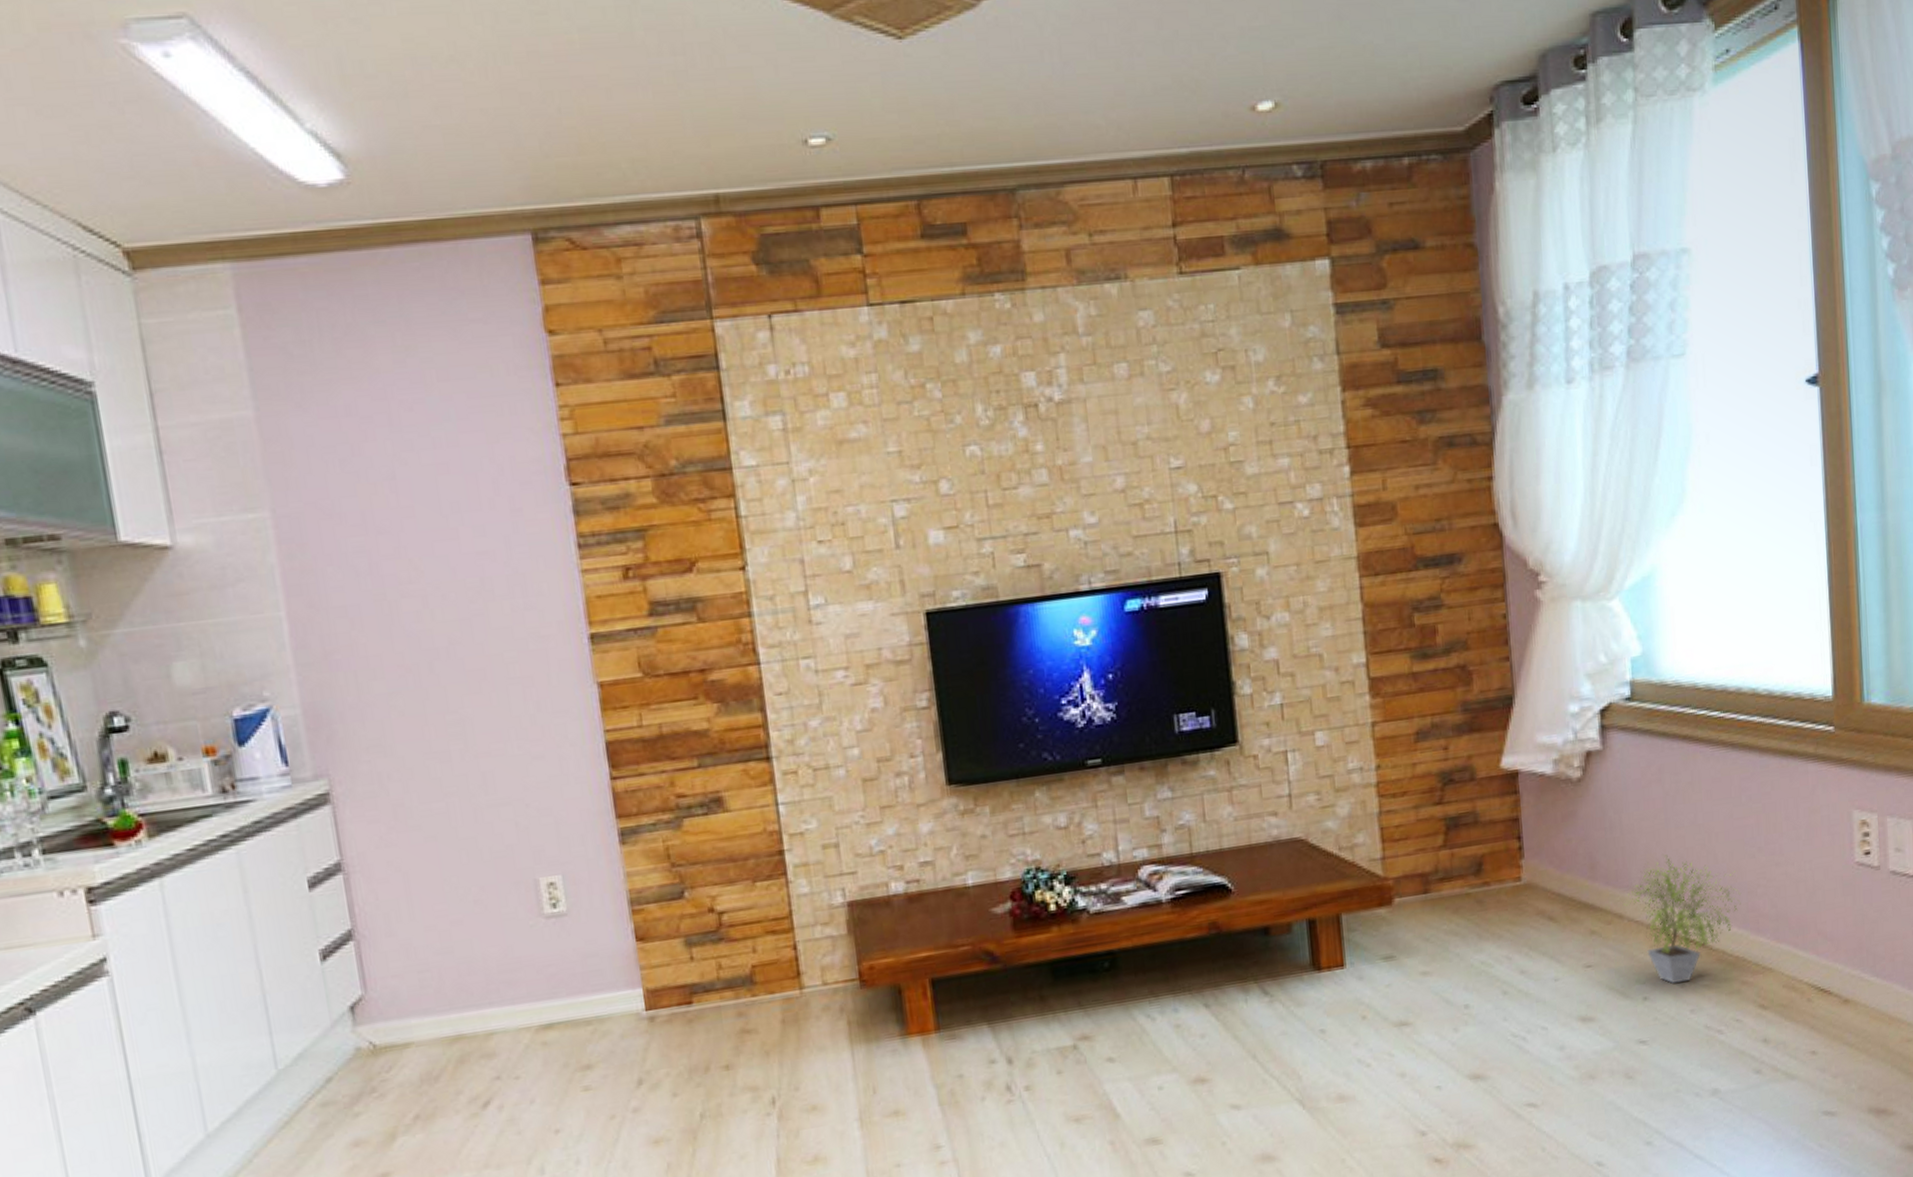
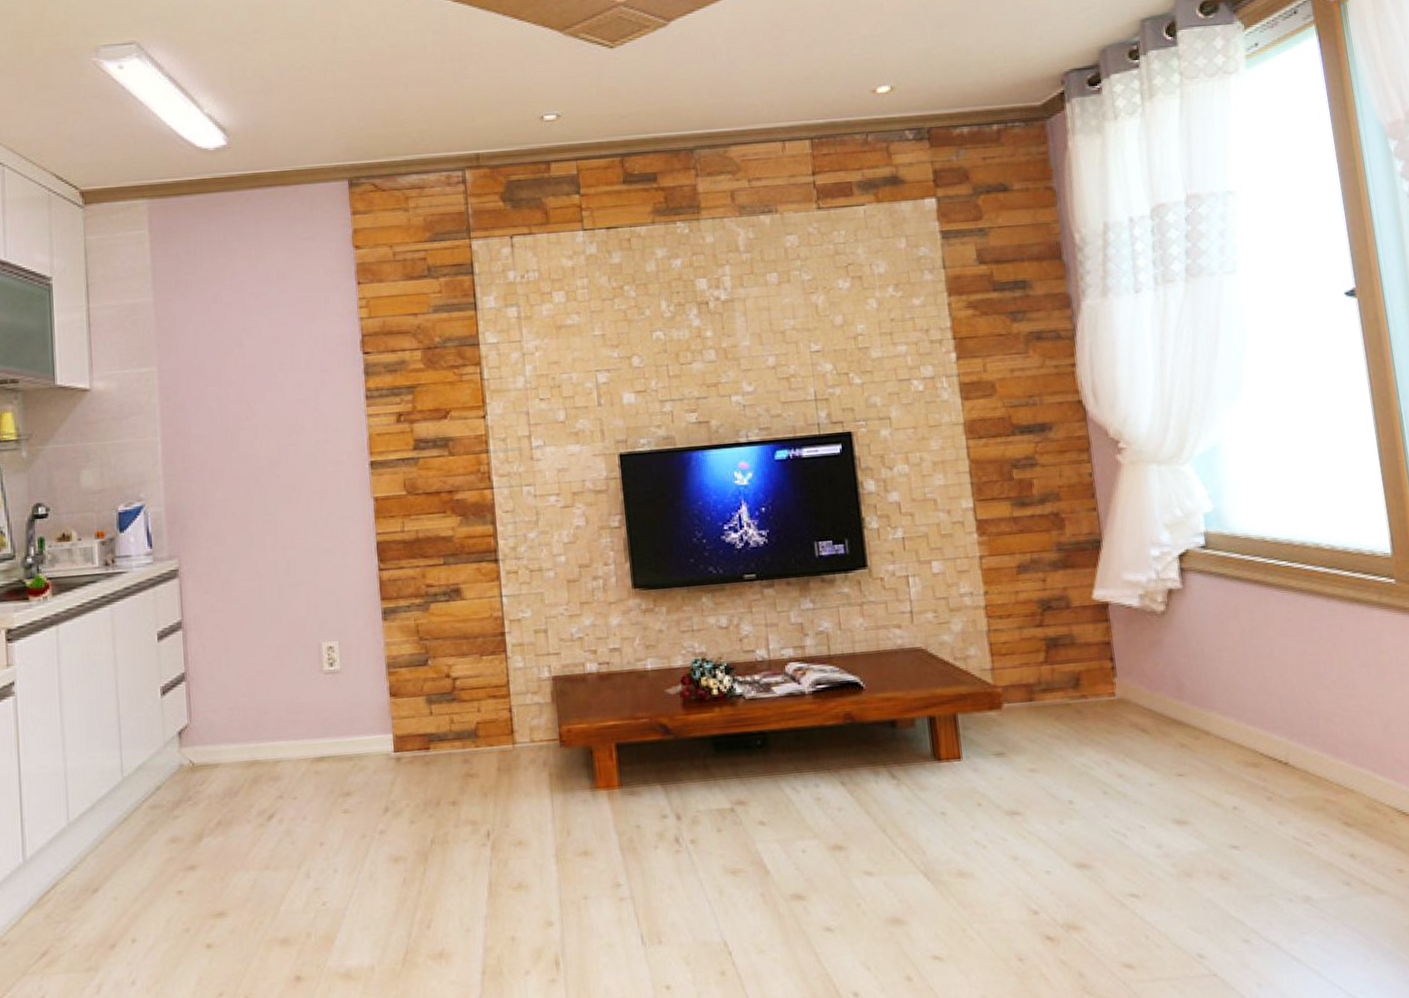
potted plant: present [1624,854,1741,983] -> none [1210,682,1320,796]

